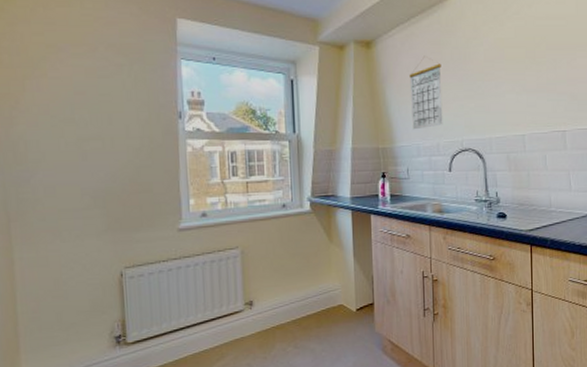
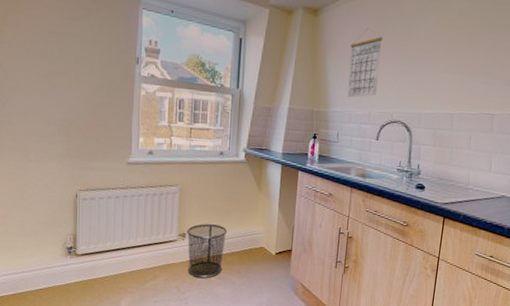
waste bin: none [254,286,300,350] -> present [187,224,228,278]

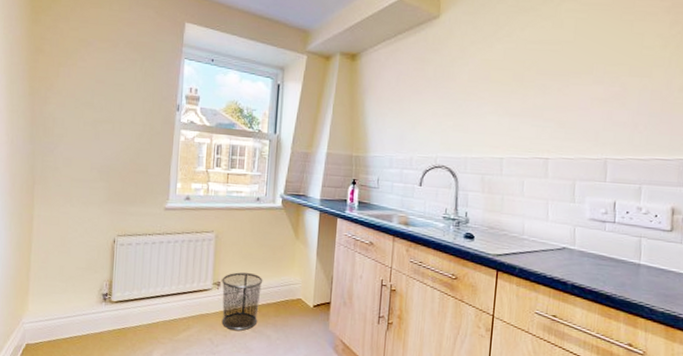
calendar: present [347,29,383,98] -> none [387,72,423,142]

